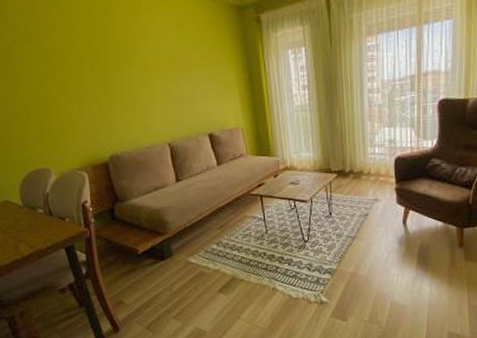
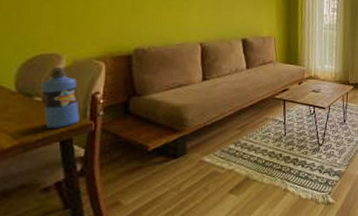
water bottle: none [40,179,76,238] -> present [41,66,80,129]

